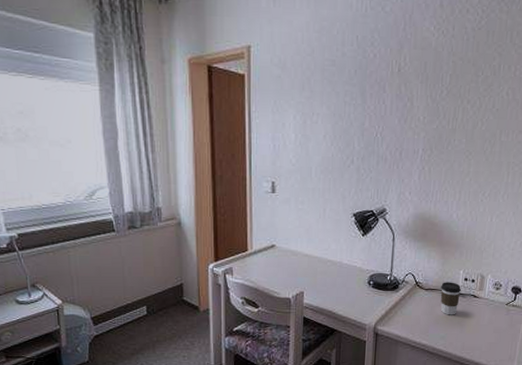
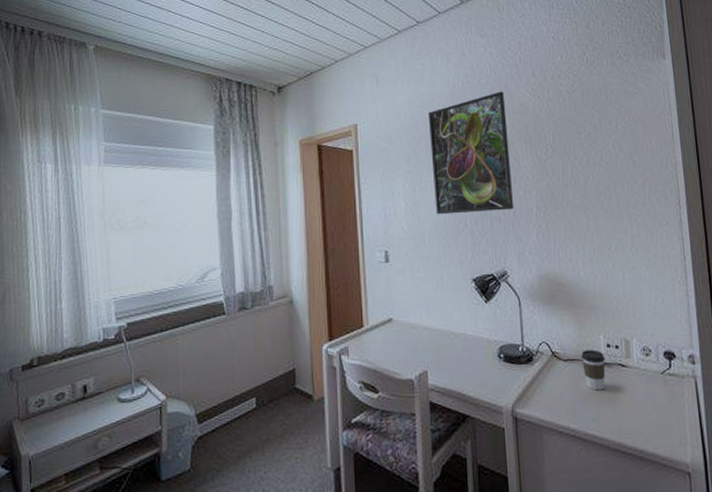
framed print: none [324,22,408,151] -> present [427,91,515,215]

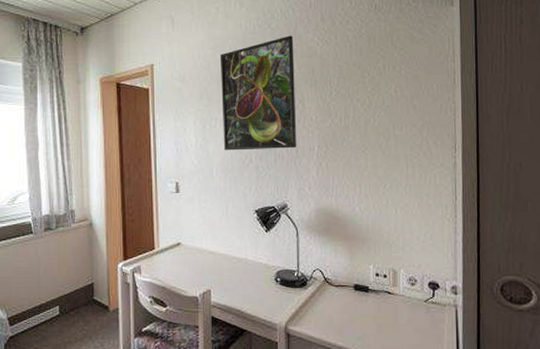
coffee cup: present [581,349,606,391] -> none [351,278,373,314]

